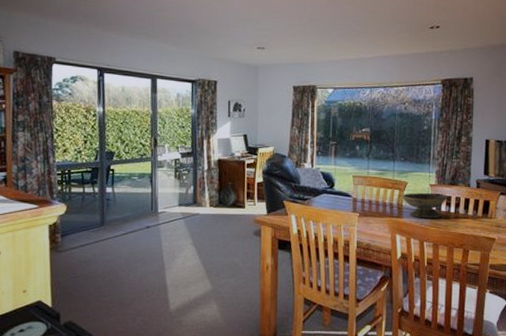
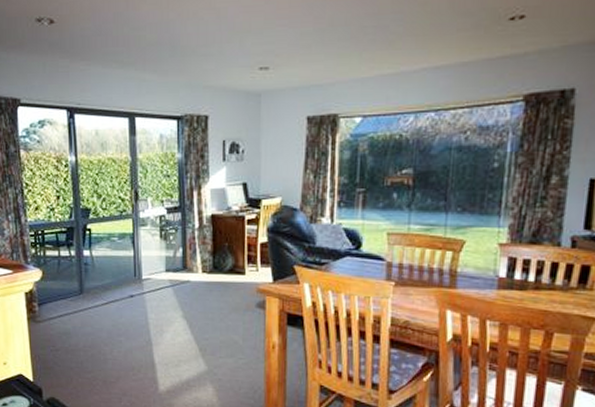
decorative bowl: present [401,192,447,219] -> none [456,254,525,290]

